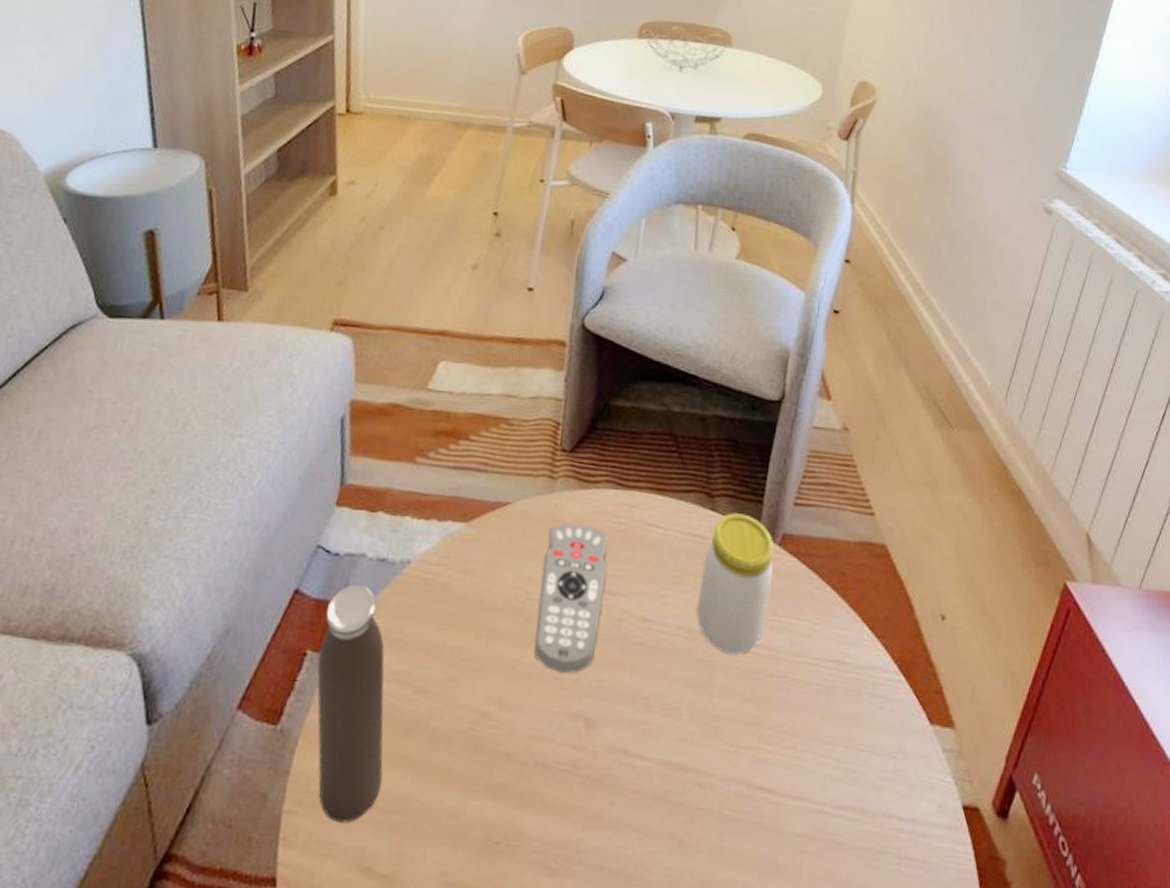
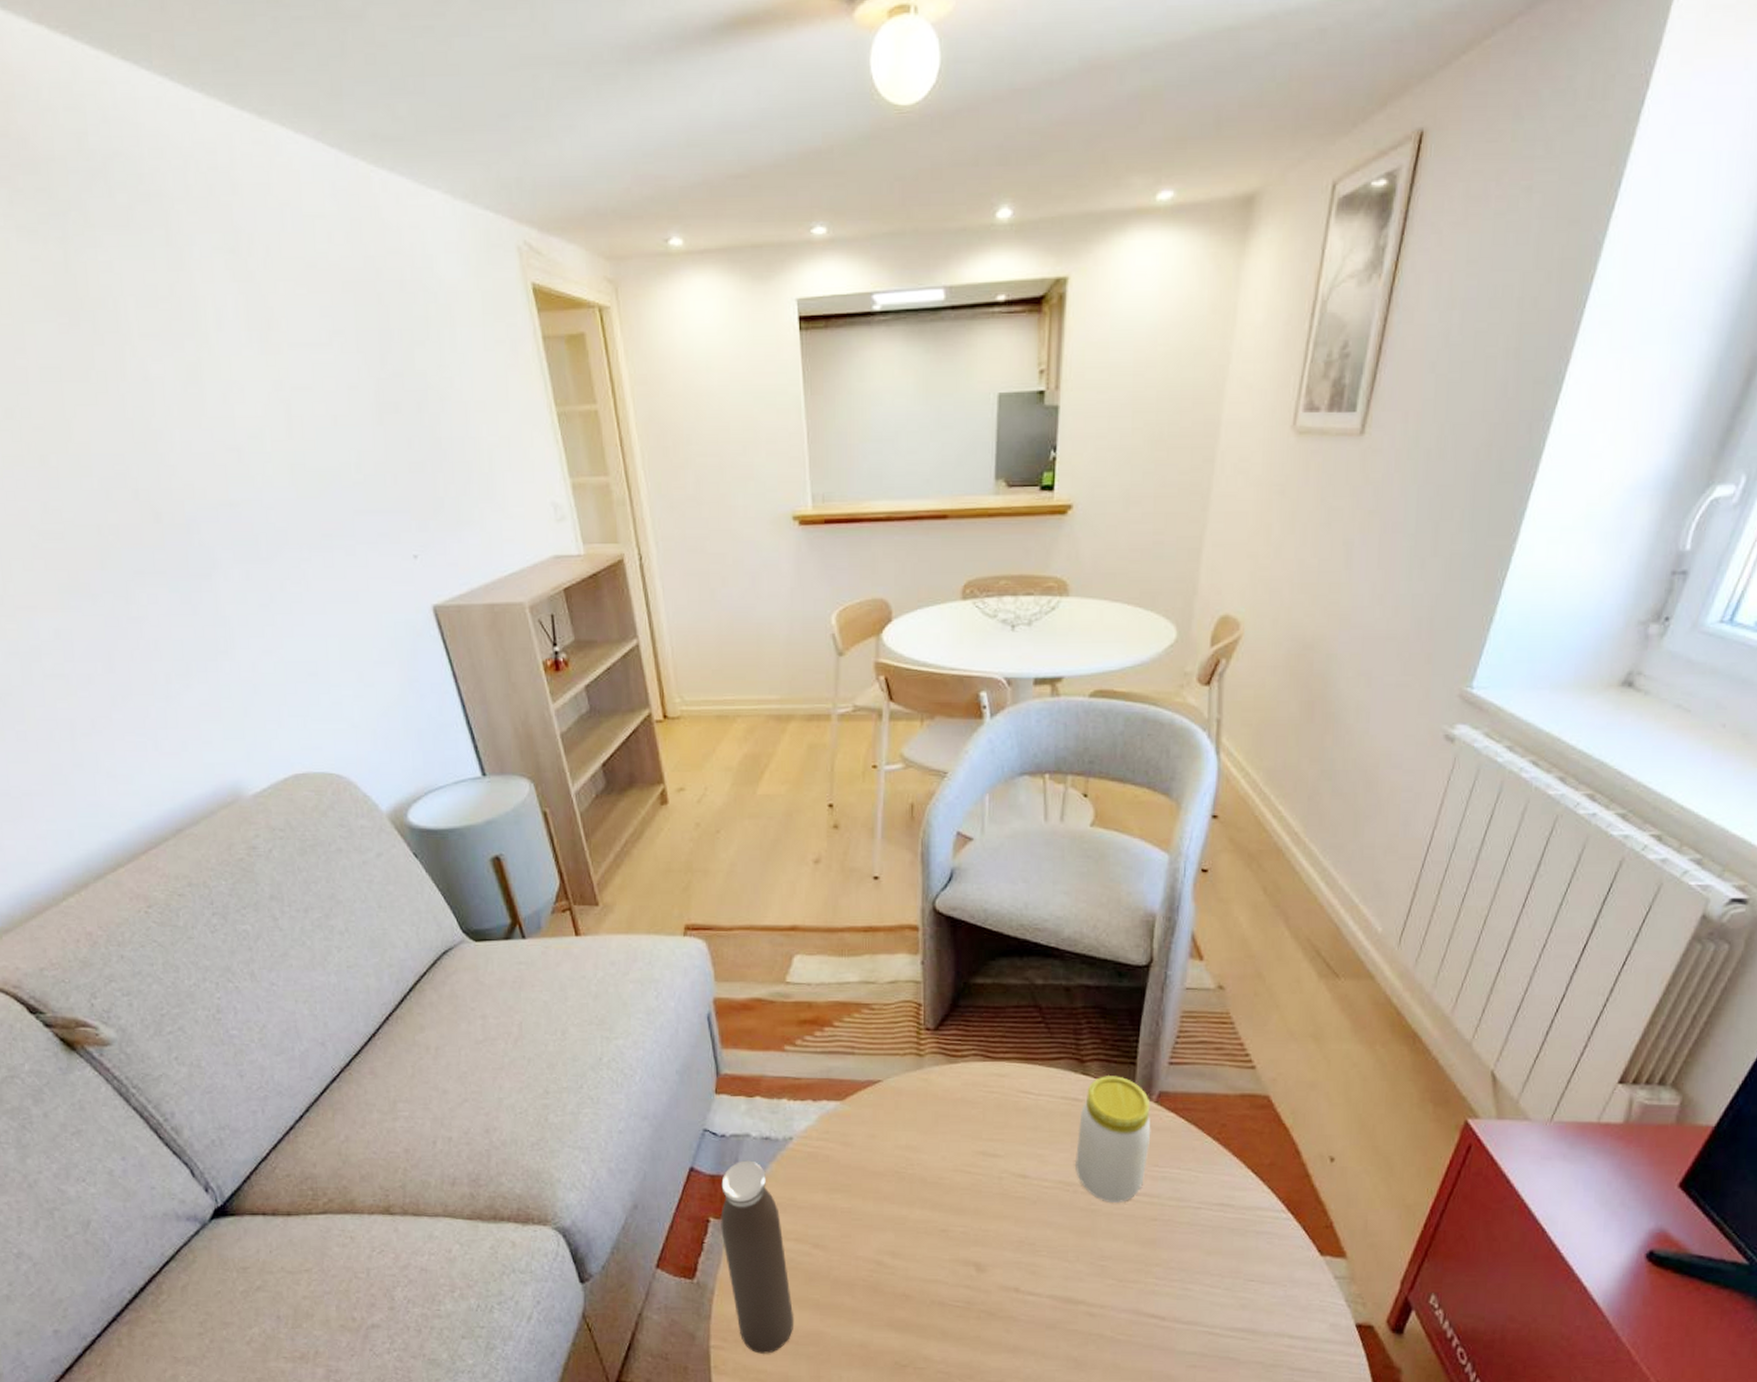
remote control: present [534,523,608,674] -> none [920,1096,982,1227]

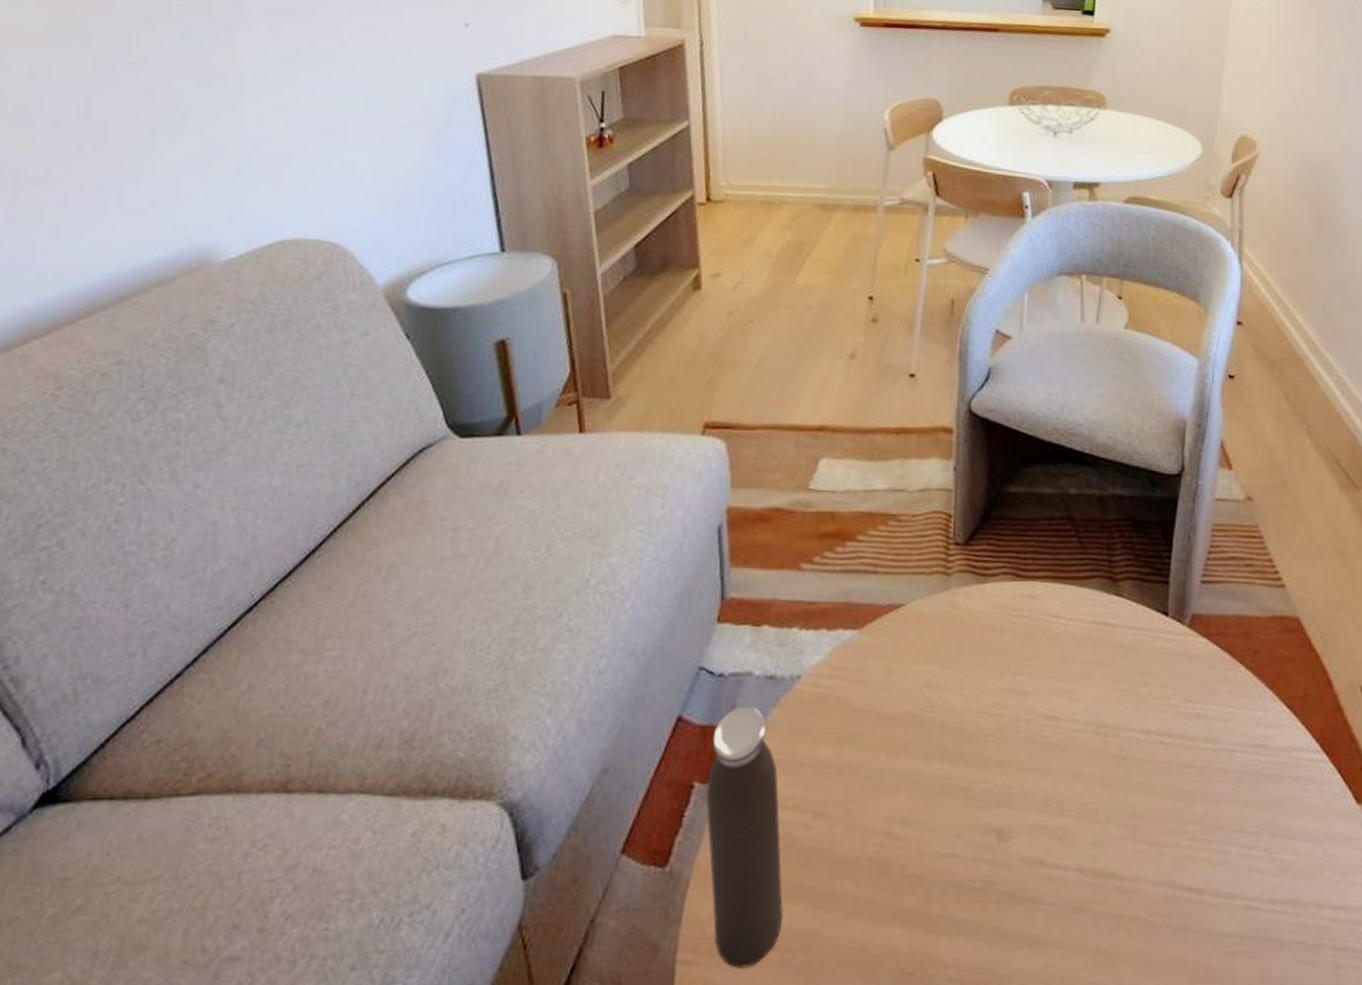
jar: present [1075,1074,1151,1203] -> none [1107,595,1185,747]

